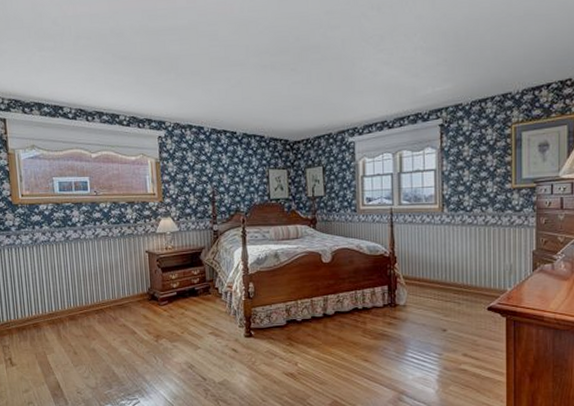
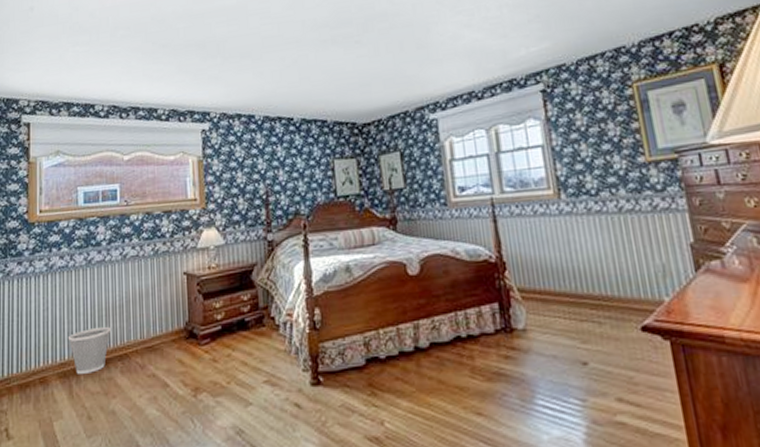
wastebasket: none [53,288,89,323] -> present [67,326,112,375]

